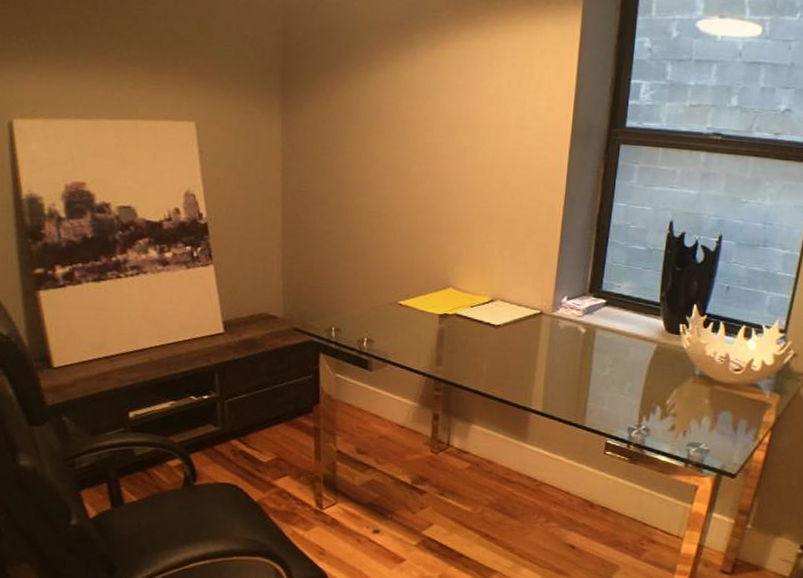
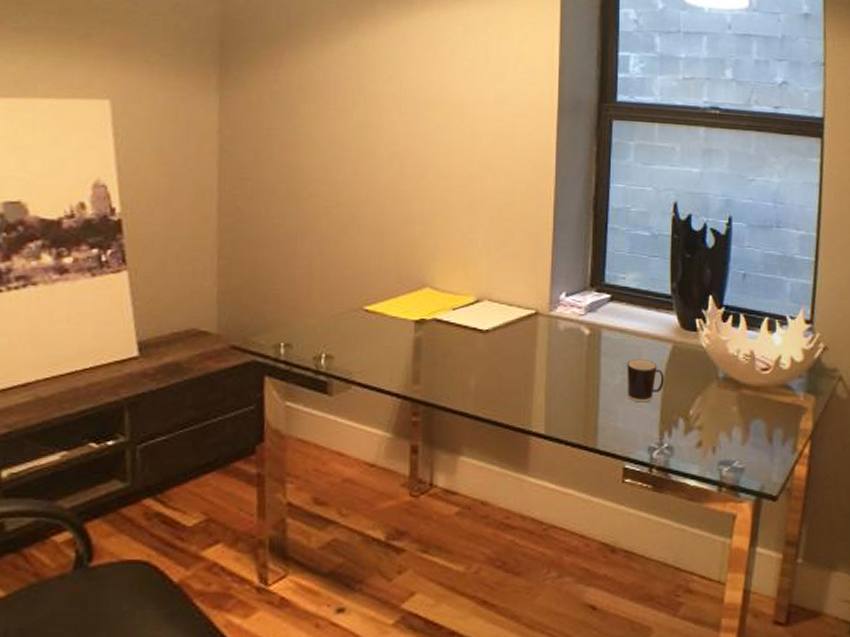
mug: none [614,355,647,392] -> present [627,359,664,403]

